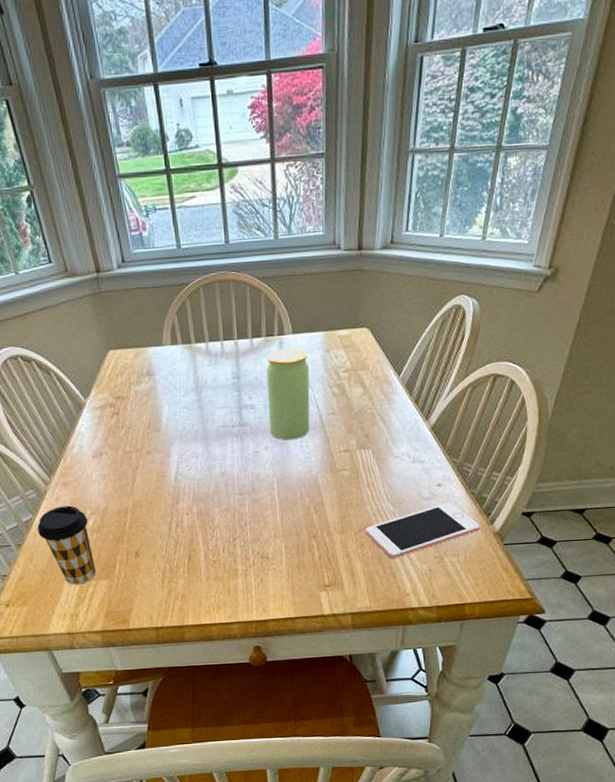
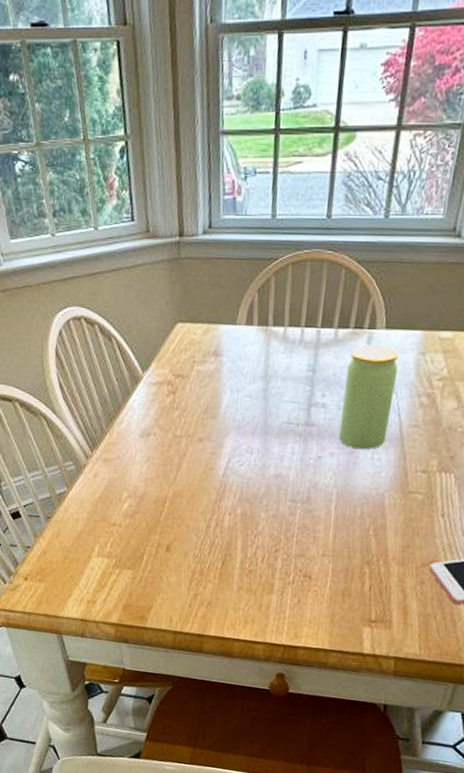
coffee cup: present [37,505,96,585] -> none [70,483,123,571]

